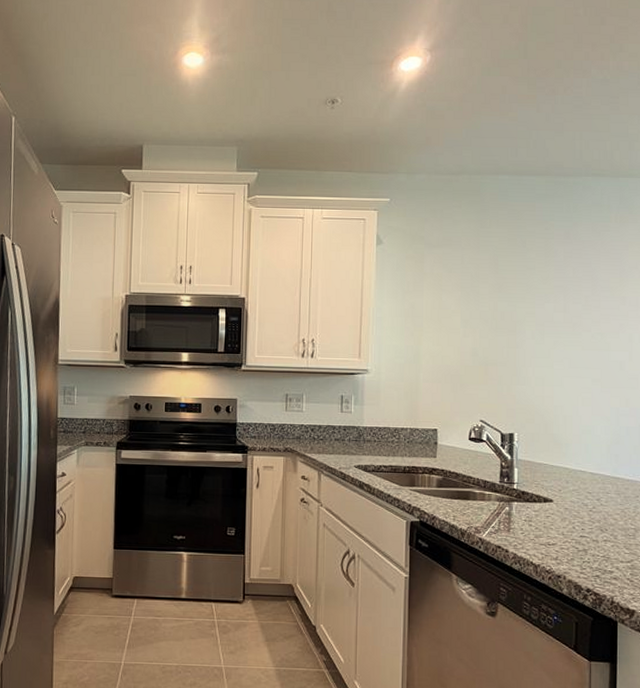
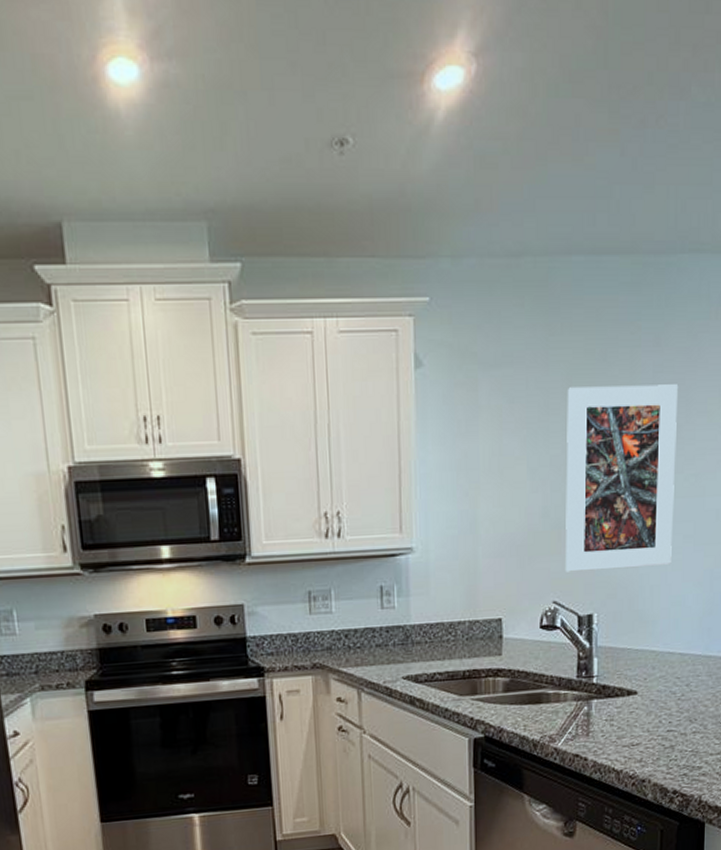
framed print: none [491,264,586,401] -> present [566,384,679,572]

